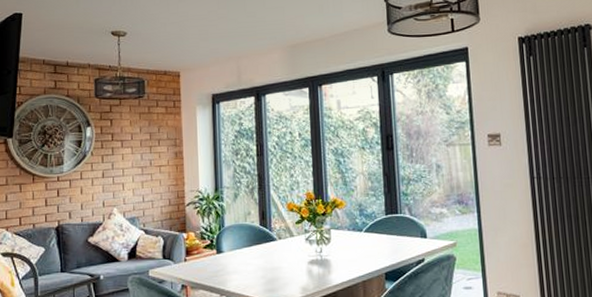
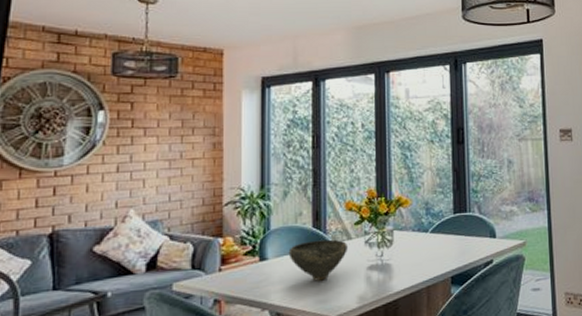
bowl: none [240,236,291,273] -> present [288,239,349,281]

